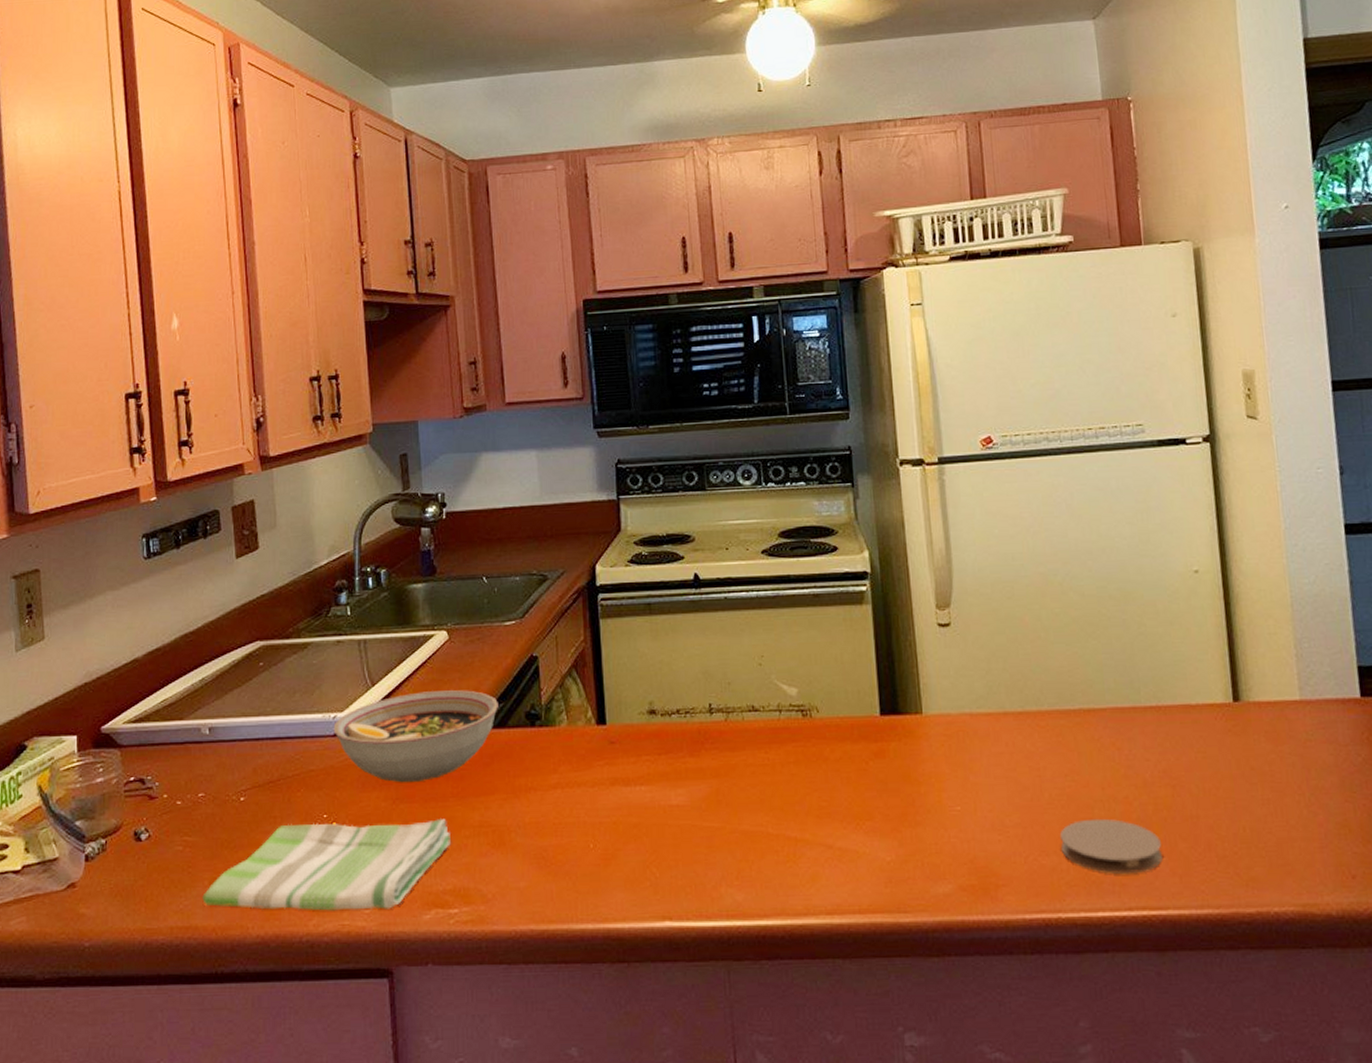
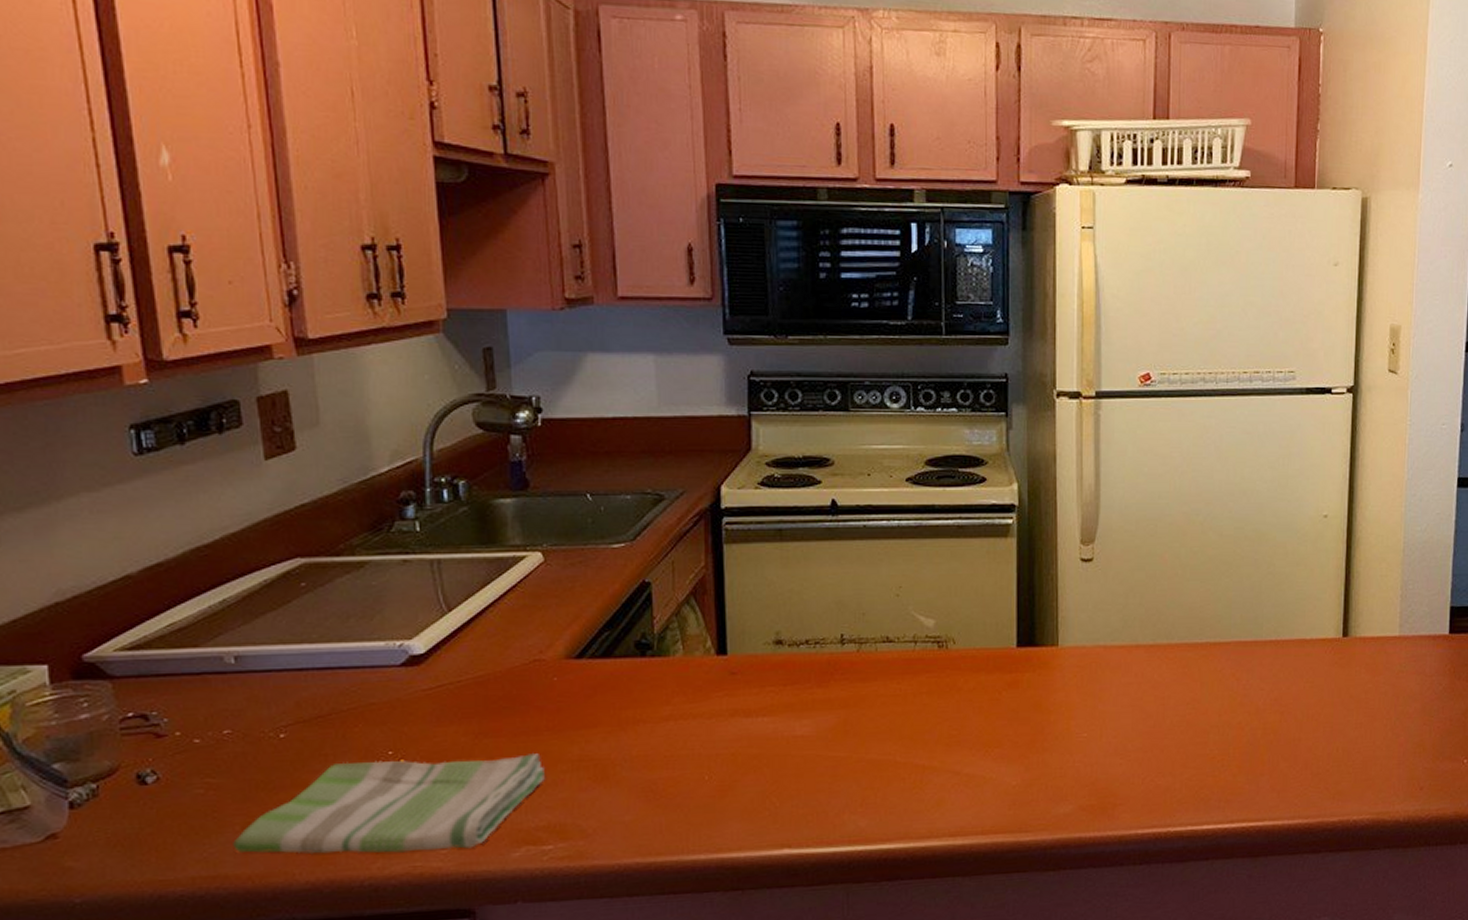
bowl: present [333,690,498,783] -> none [399,617,603,717]
coaster: present [1060,818,1162,875] -> none [1177,742,1265,792]

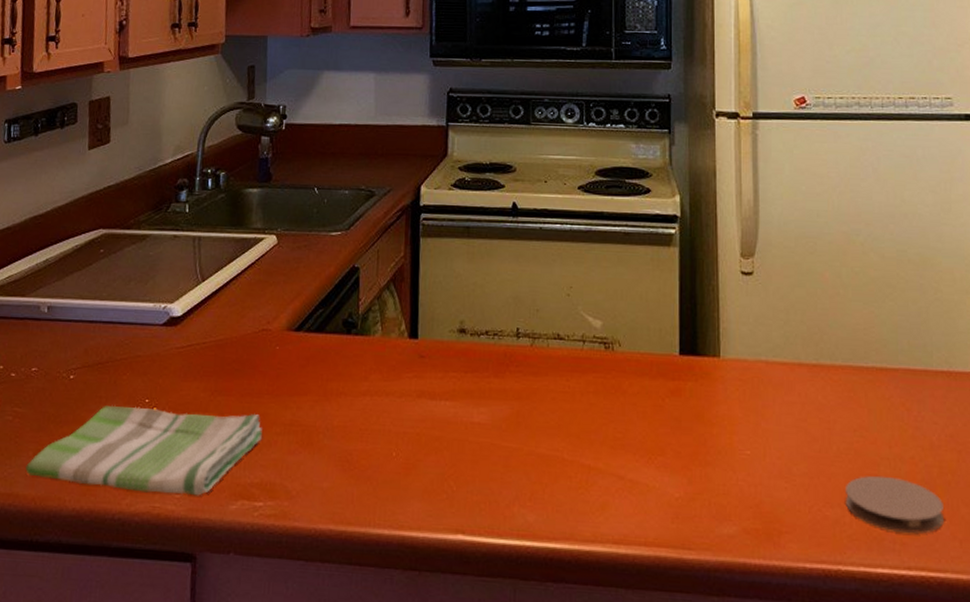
coaster: none [1177,742,1265,792] -> present [846,475,944,534]

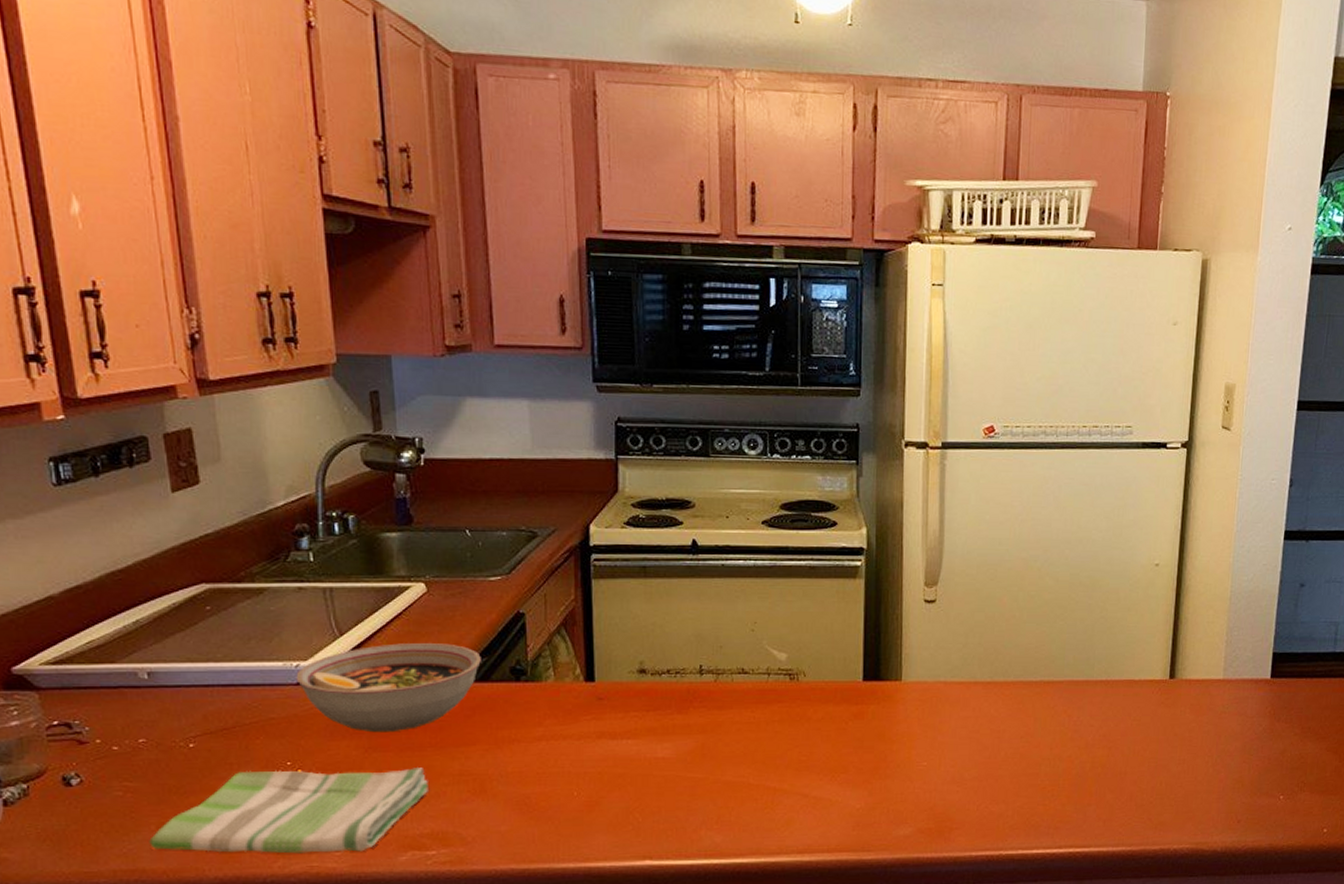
bowl: none [162,291,318,377] -> present [296,643,481,733]
coaster: present [846,475,944,534] -> none [1010,773,1093,820]

